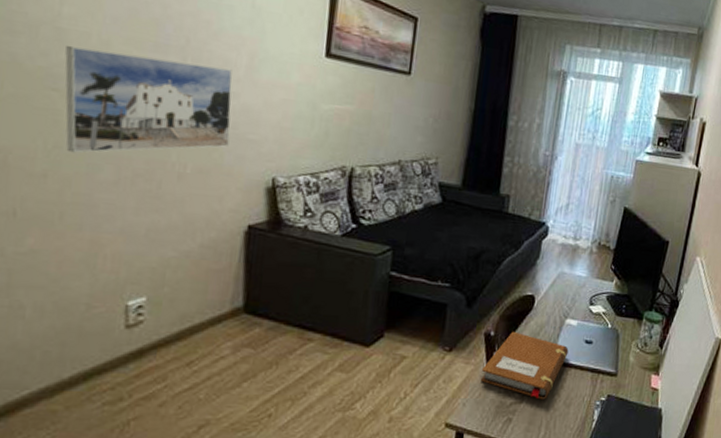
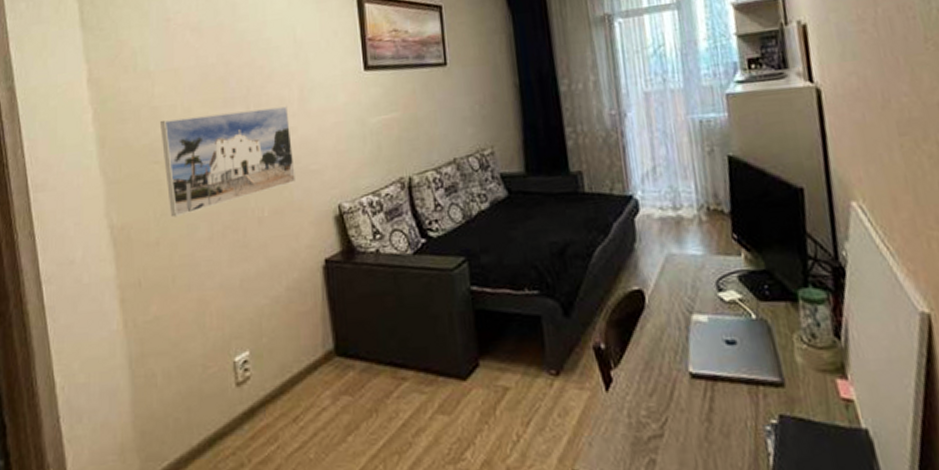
notebook: present [480,331,569,400] -> none [600,339,707,430]

